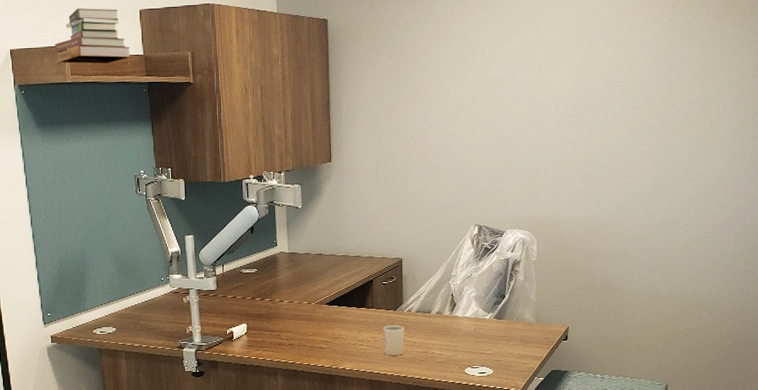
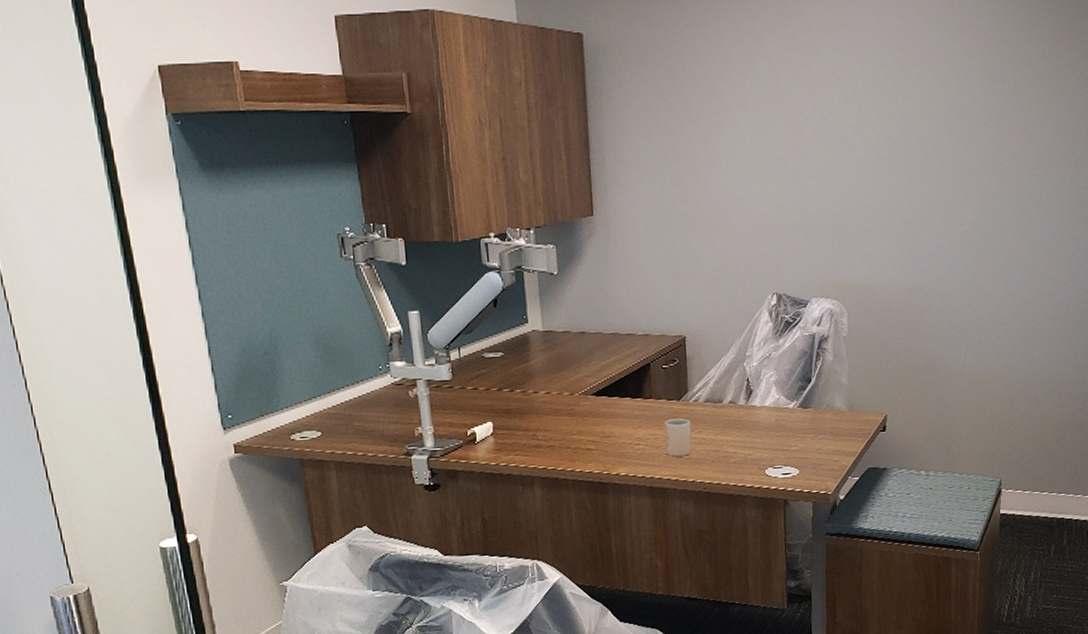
books: present [55,8,130,64] -> none [220,12,325,86]

